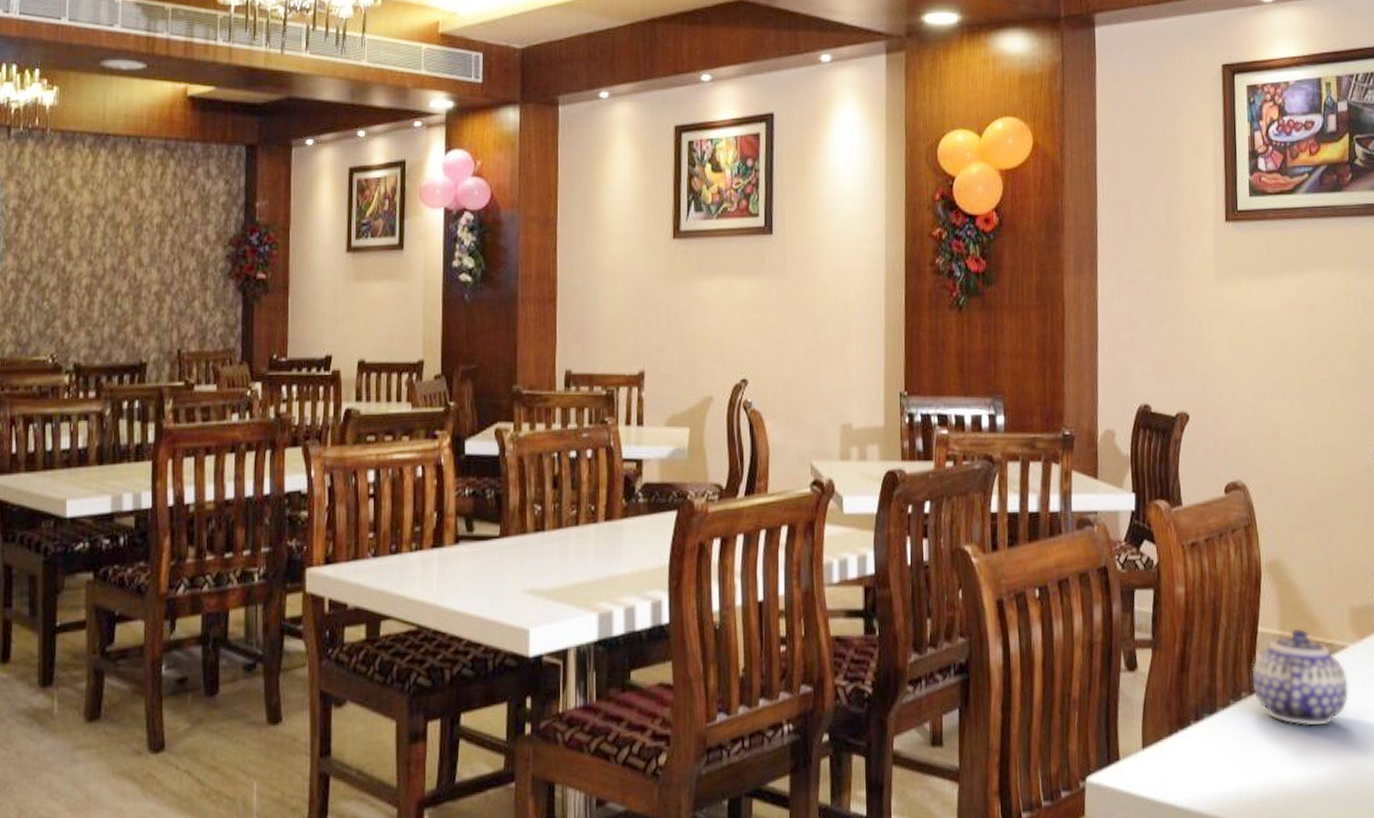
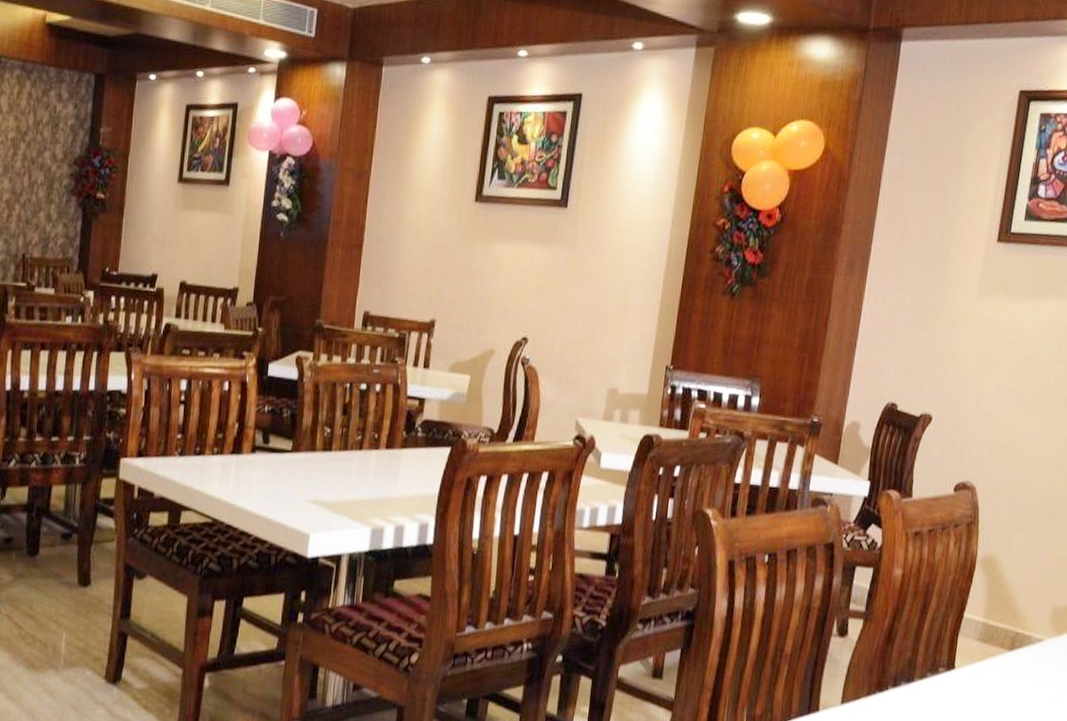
teapot: present [1252,628,1349,726] -> none [950,618,1040,706]

